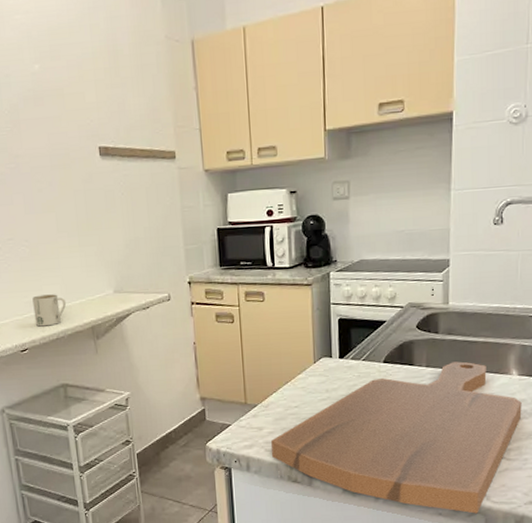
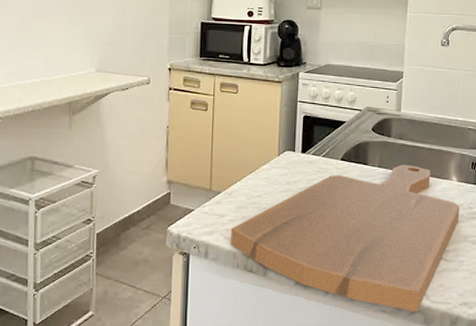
mug: present [32,294,67,327] -> none [12,66,47,98]

